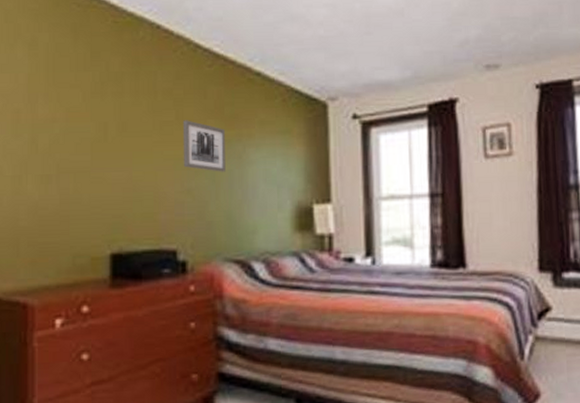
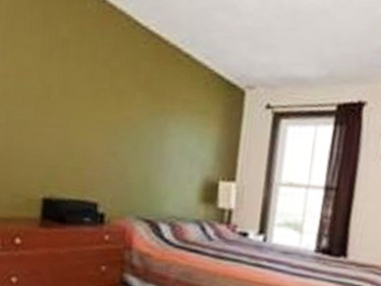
wall art: present [182,120,225,172] -> none [111,90,151,141]

